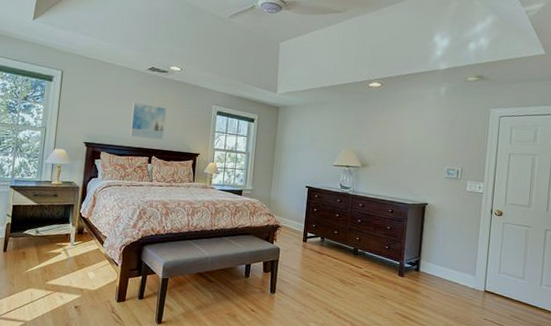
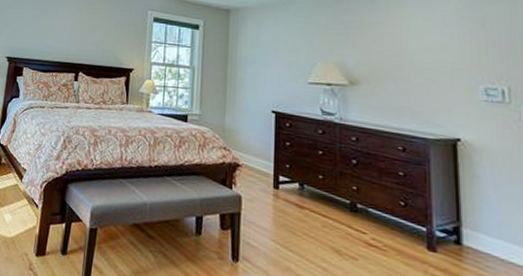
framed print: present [130,102,167,140] -> none [55,10,95,53]

